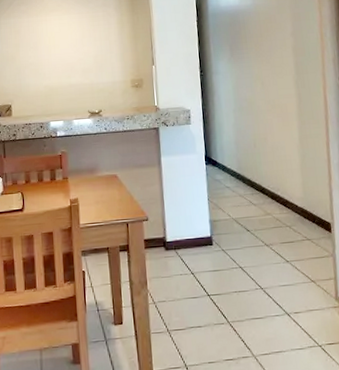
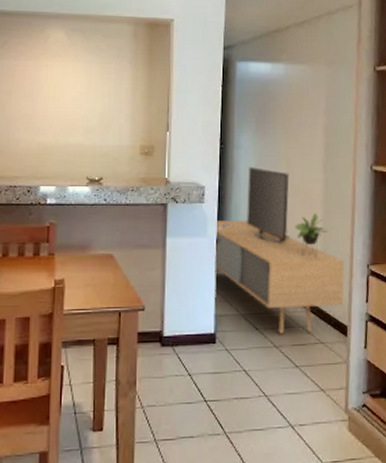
media console: none [203,89,325,234] -> present [214,167,345,334]

